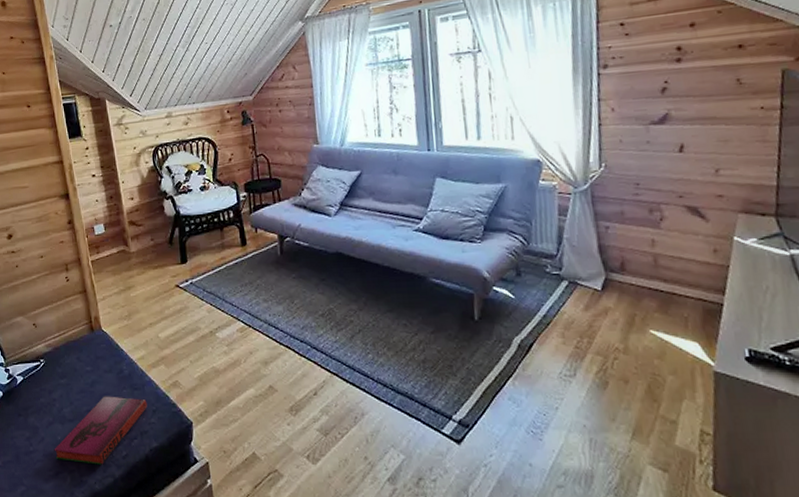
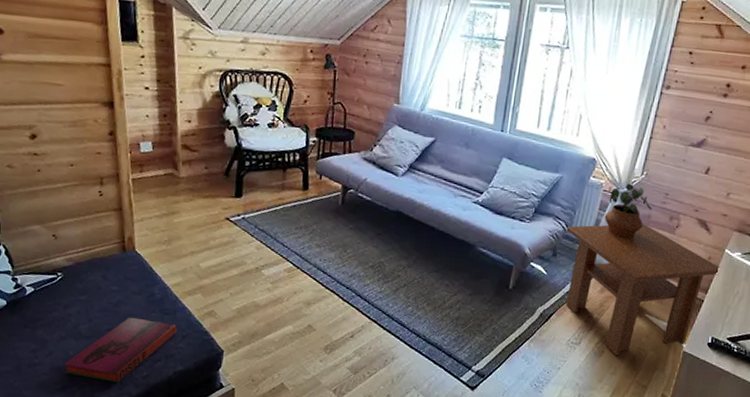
coffee table: none [525,223,734,387] -> present [566,224,721,357]
potted plant: none [564,180,623,243] -> present [604,183,652,238]

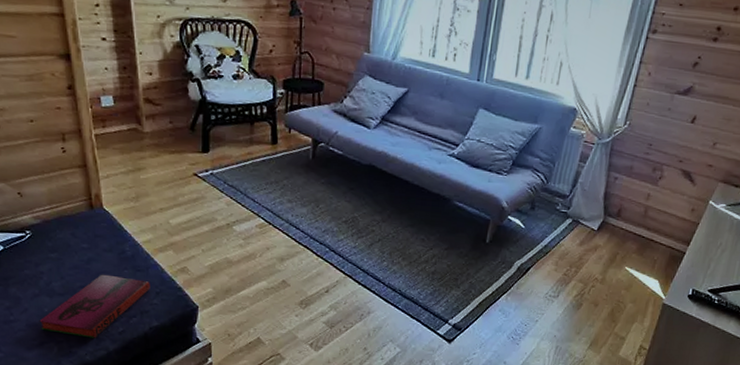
coffee table: present [566,224,721,357] -> none [544,176,704,309]
potted plant: present [604,183,652,238] -> none [584,134,634,191]

